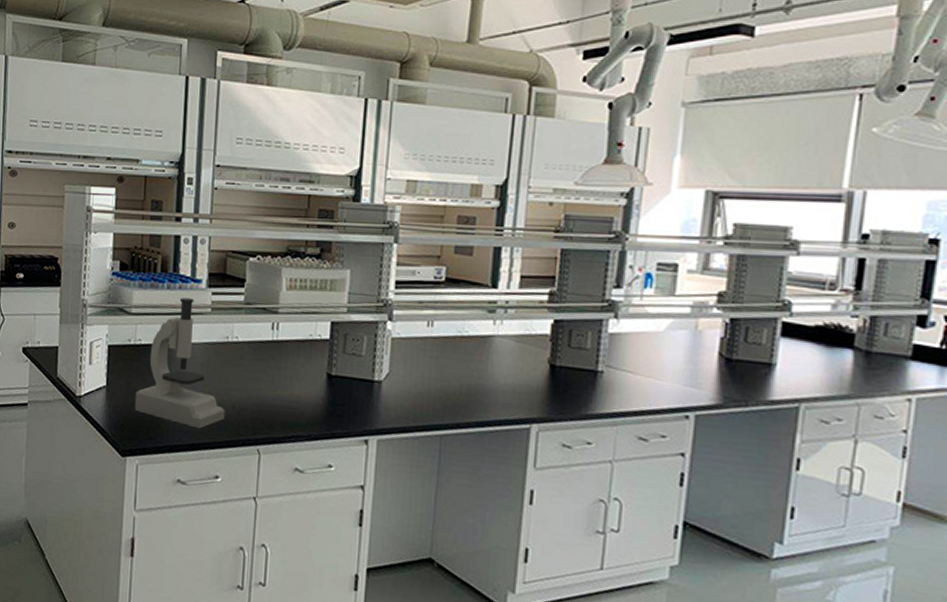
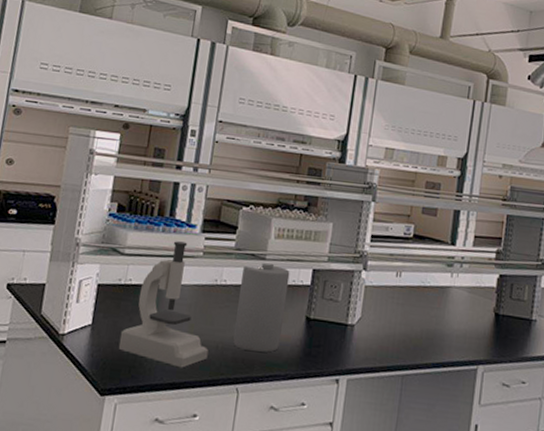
paper towel holder: none [249,317,306,412] -> present [232,263,290,353]

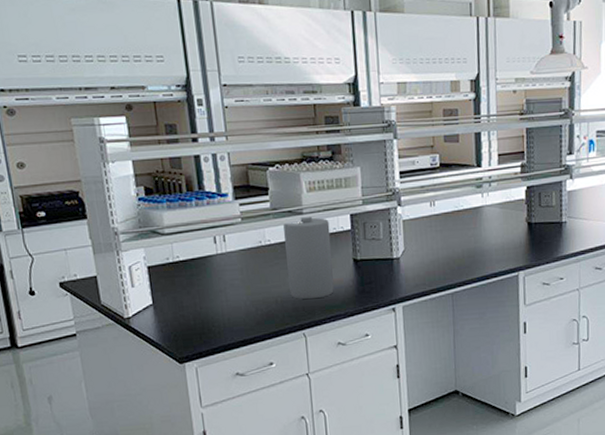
microscope: present [118,241,209,368] -> none [182,212,270,326]

